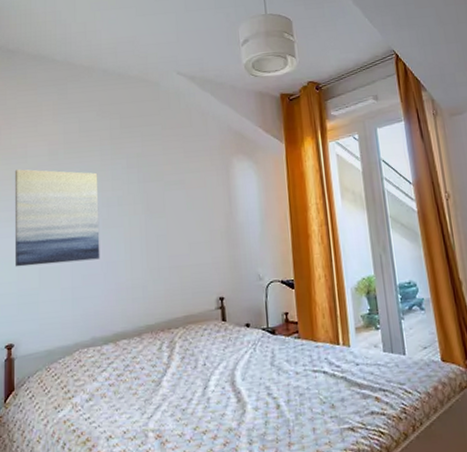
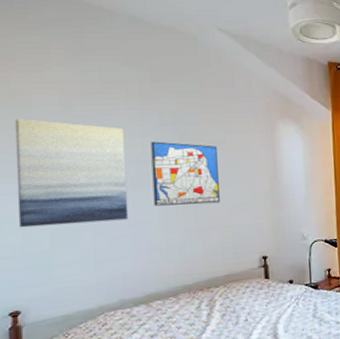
wall art: none [119,183,179,246] -> present [151,141,220,206]

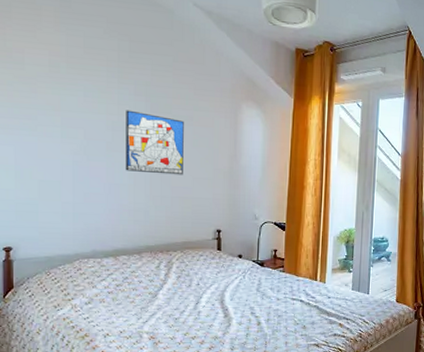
wall art: present [14,119,129,228] -> none [10,75,103,180]

